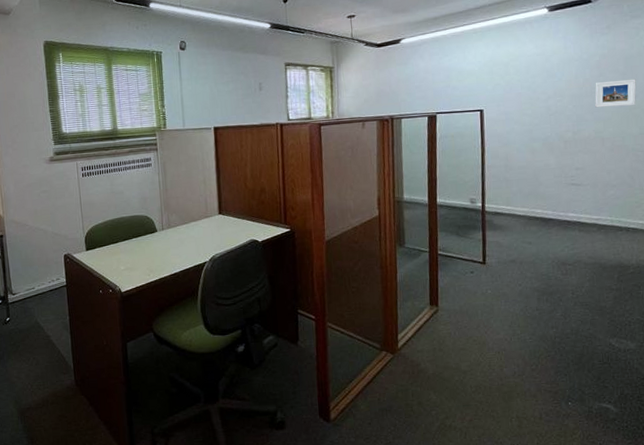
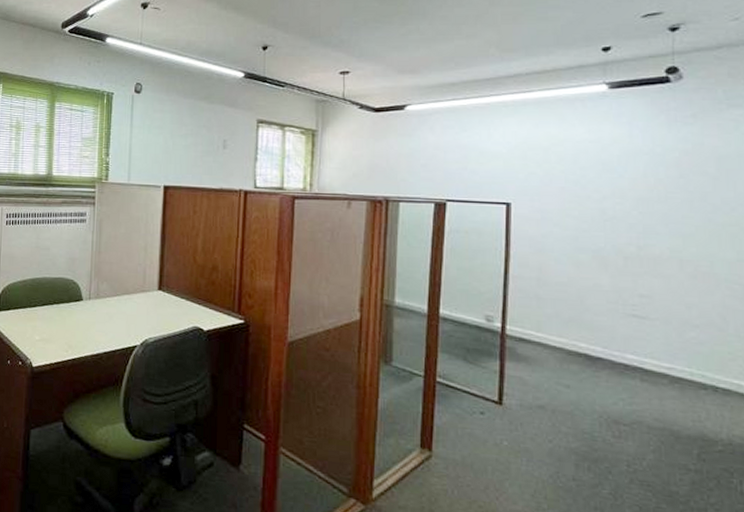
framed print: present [595,78,637,108] -> none [671,185,734,222]

